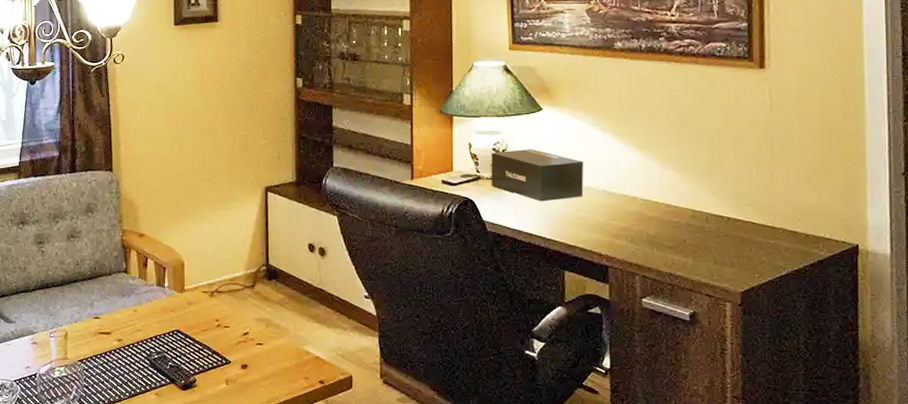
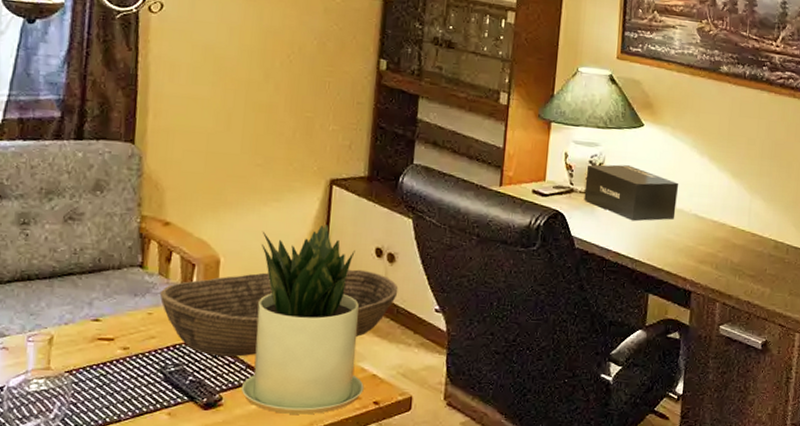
basket: none [141,264,331,345] -> present [159,269,399,358]
planter: none [210,227,310,393] -> present [241,225,364,415]

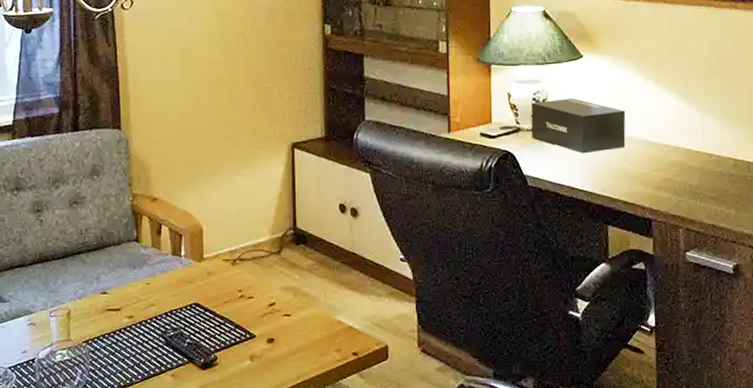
basket: present [159,269,399,358] -> none [154,226,364,319]
planter: present [241,225,364,415] -> none [232,187,342,369]

